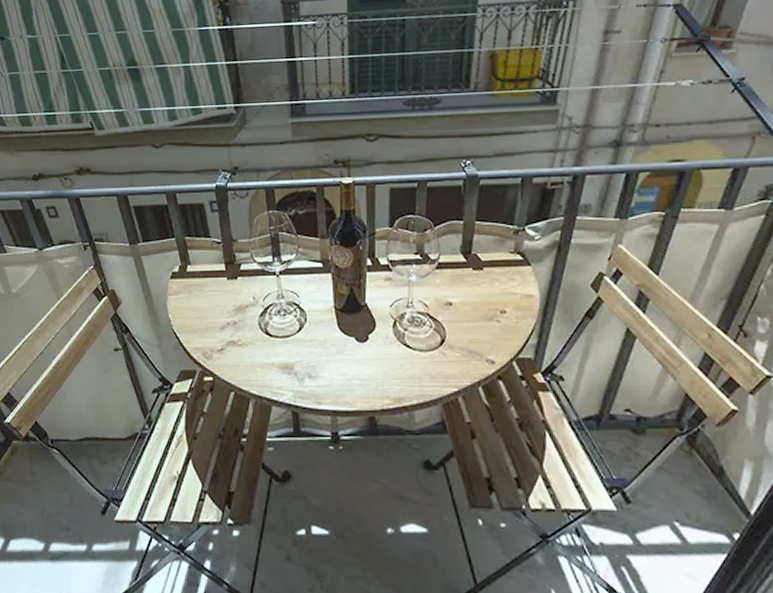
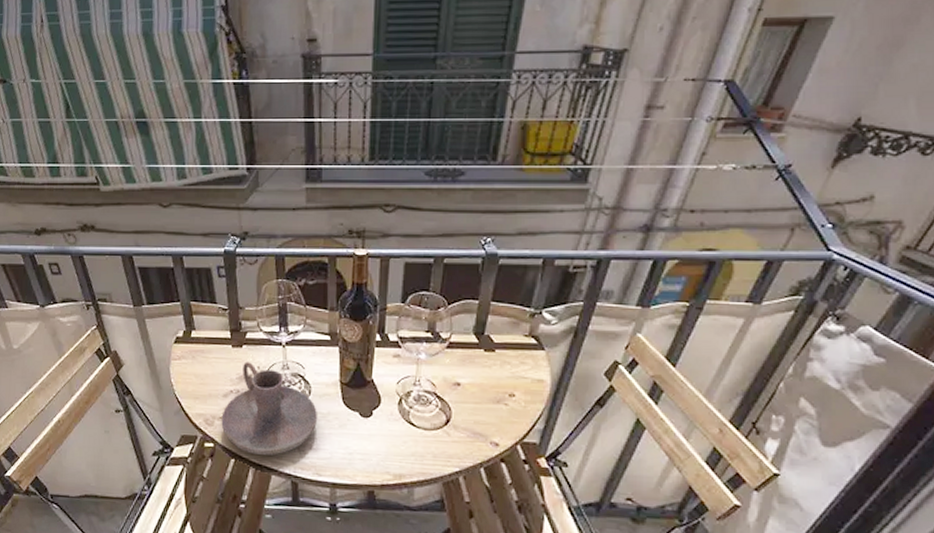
candle holder: none [219,293,314,387] -> present [221,362,317,456]

